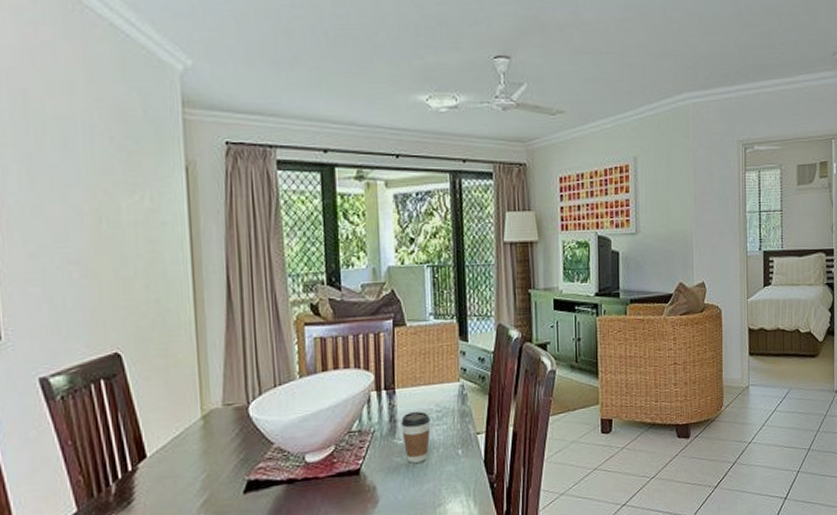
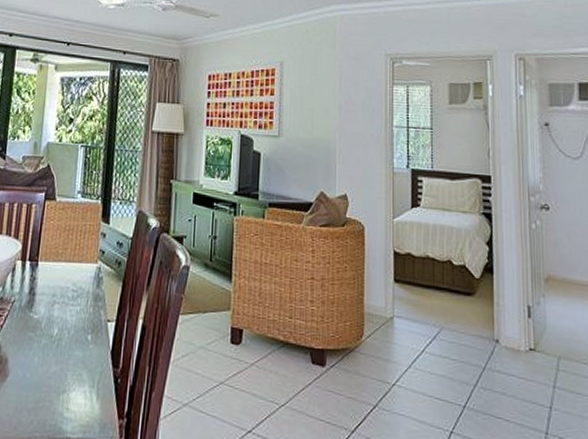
coffee cup: present [401,411,431,463] -> none [38,288,66,342]

